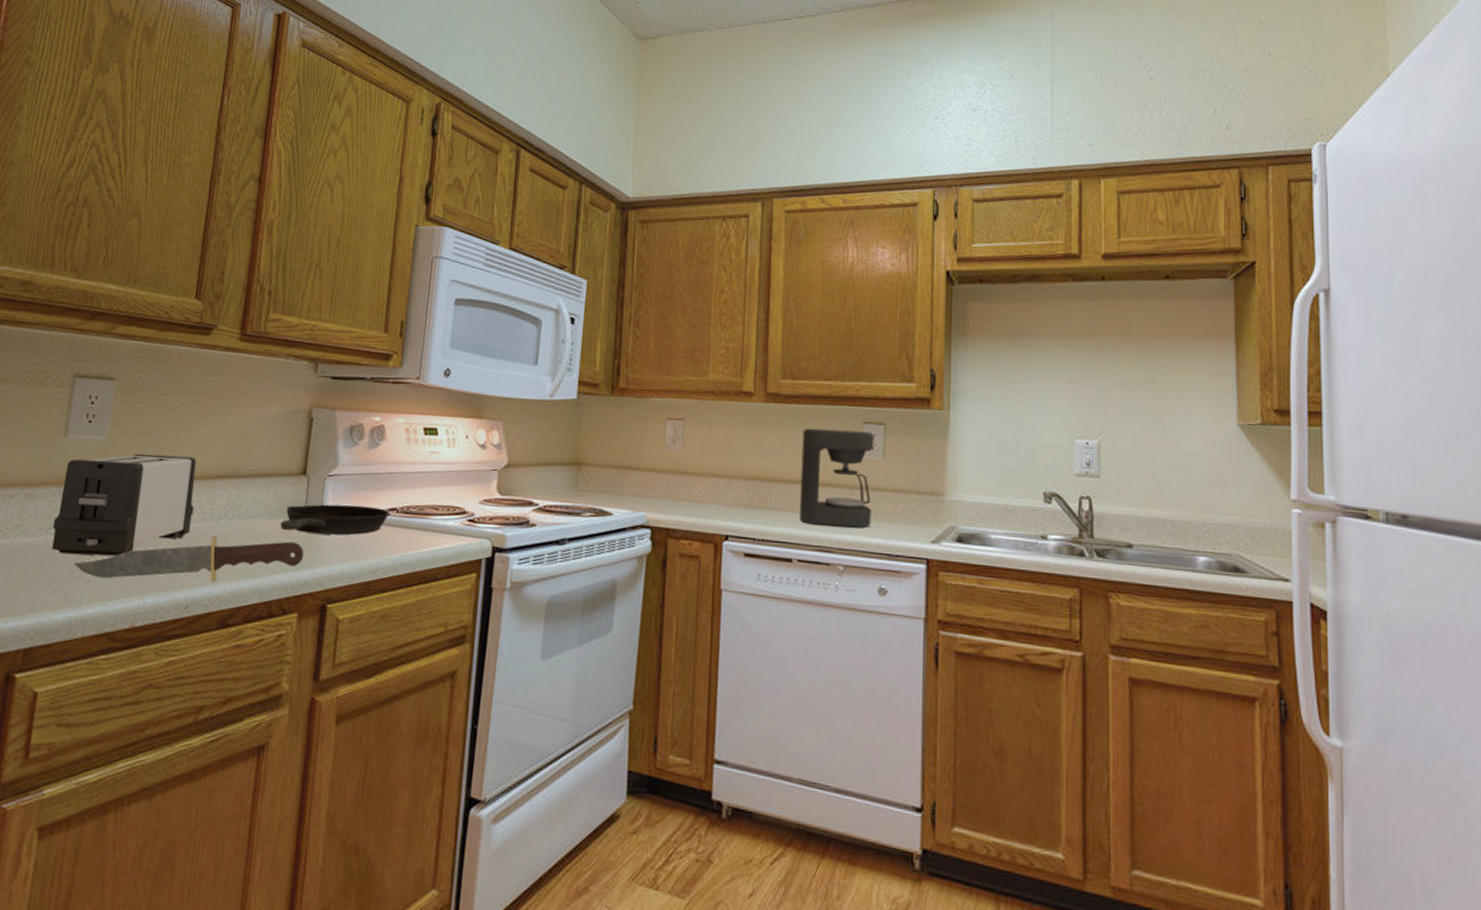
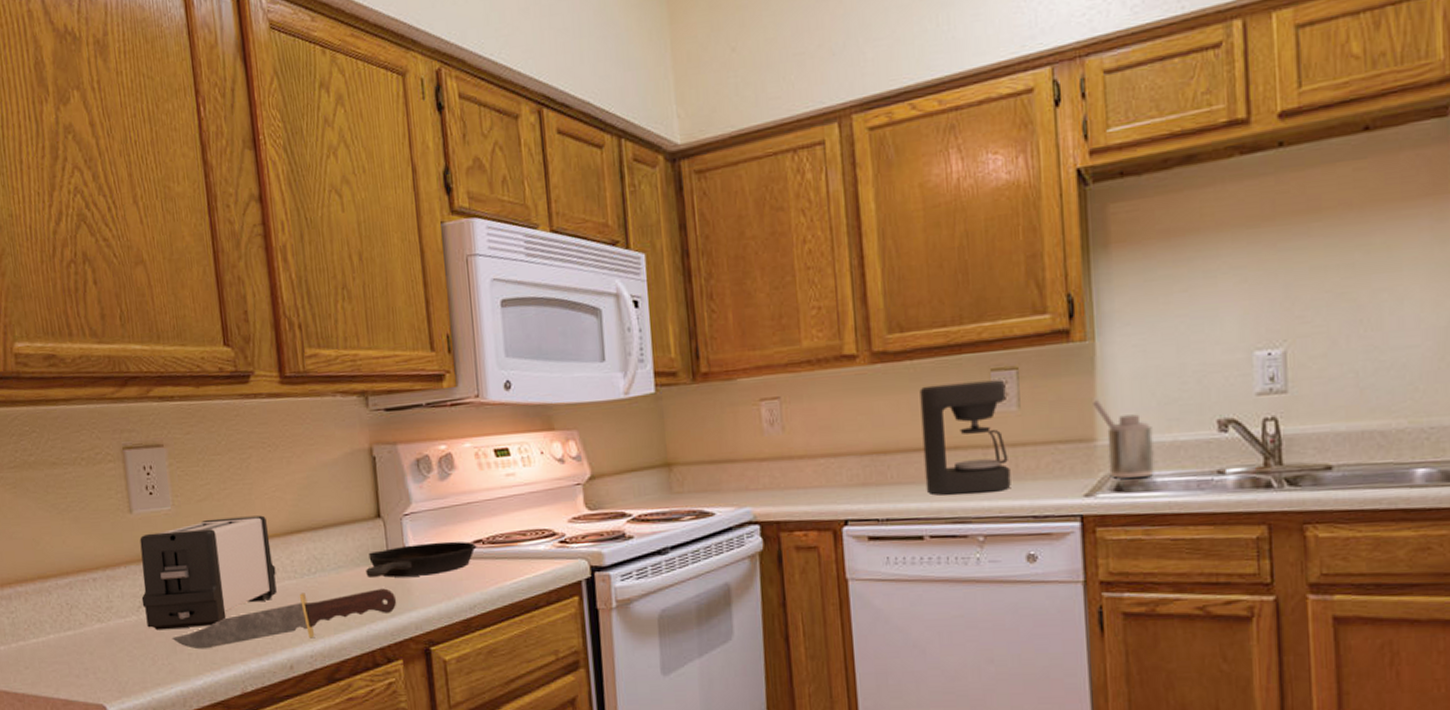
soap dispenser: none [944,461,991,534] -> present [1093,400,1154,480]

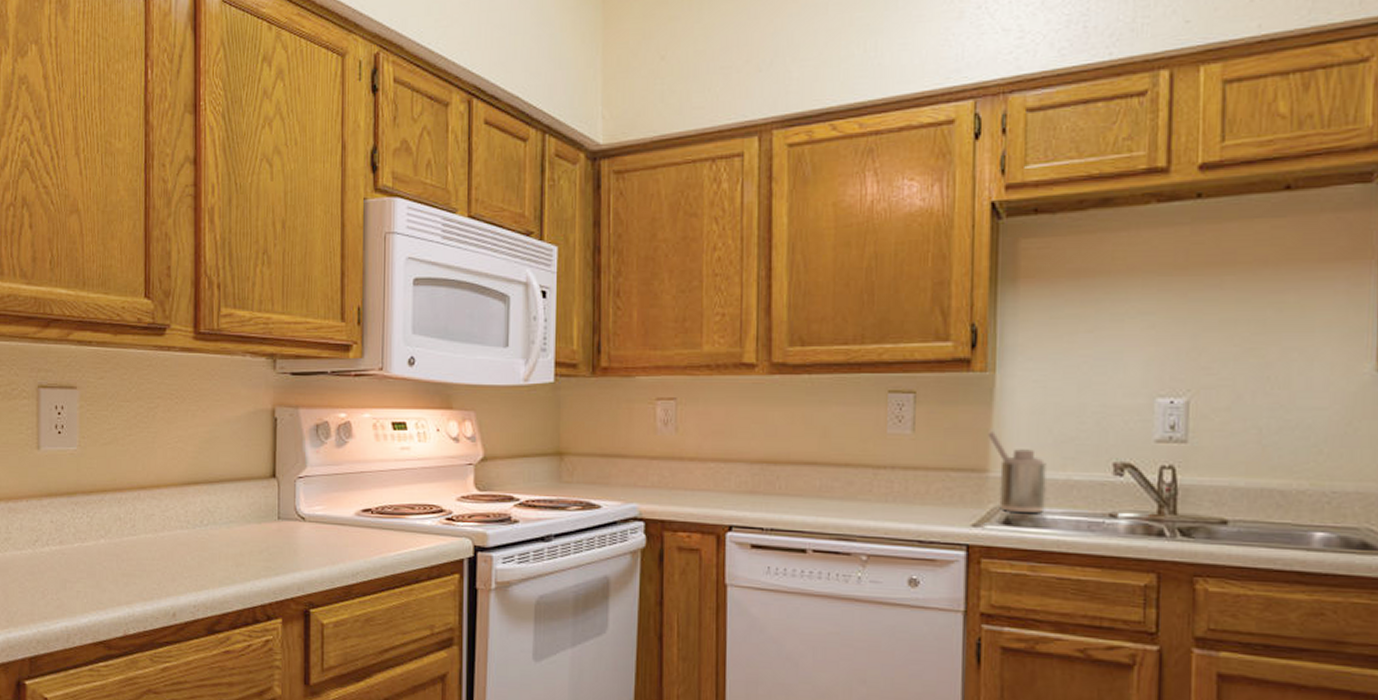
toaster: present [139,515,277,631] -> none [39,463,170,567]
knife: present [171,588,397,650] -> none [63,543,283,589]
frying pan: present [366,541,477,578] -> none [256,506,366,539]
coffee maker: present [919,379,1011,497] -> none [813,401,902,514]

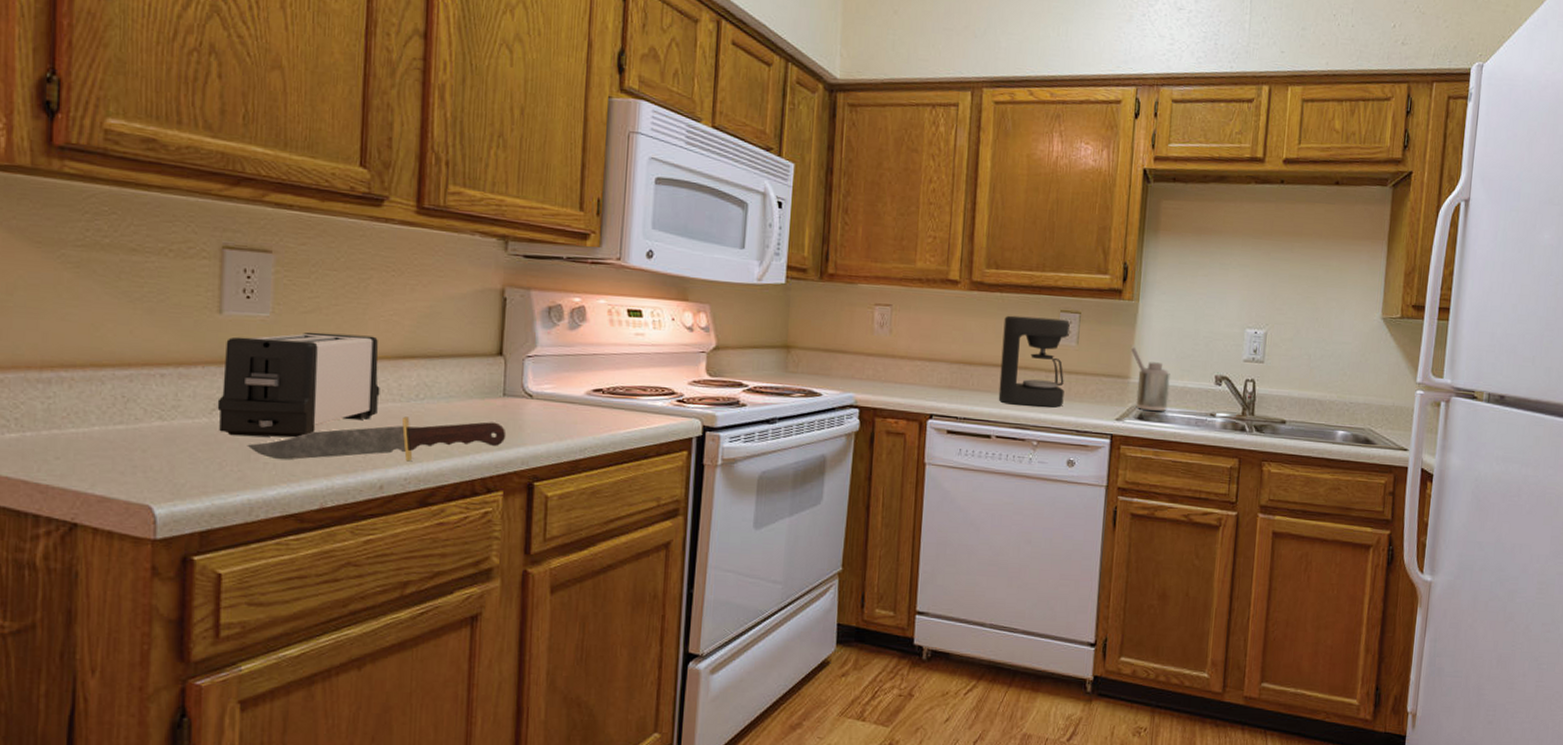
toaster: none [39,463,170,567] -> present [217,332,380,438]
knife: none [63,543,283,589] -> present [247,416,507,462]
coffee maker: none [813,401,902,514] -> present [998,315,1070,408]

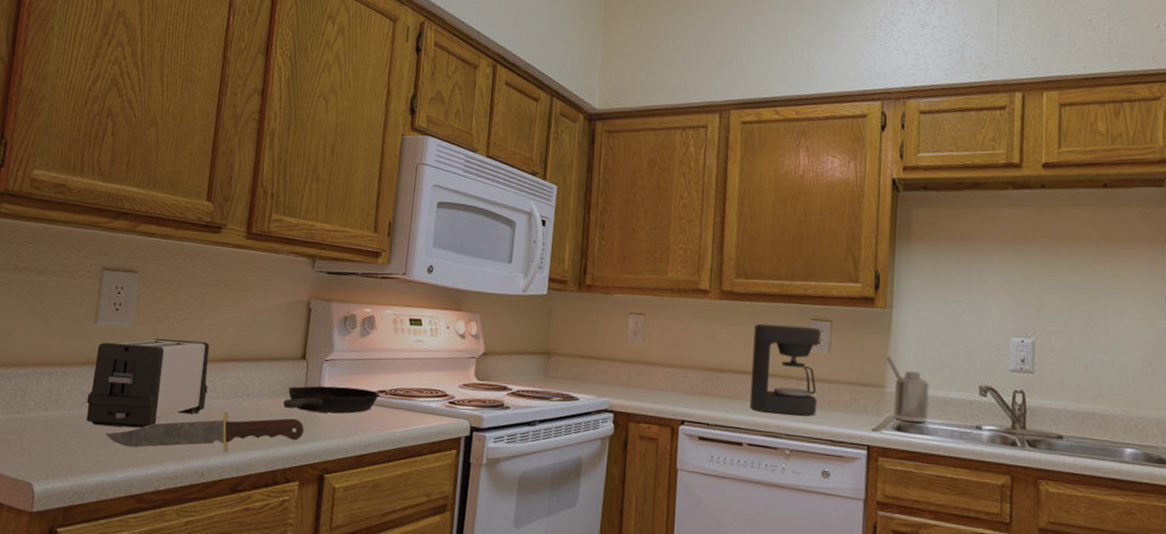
frying pan: none [478,385,597,416] -> present [283,385,380,414]

